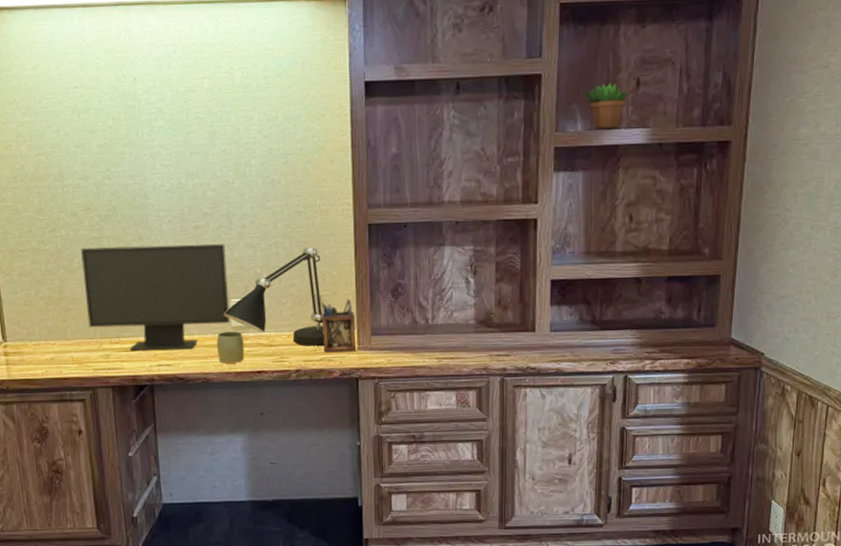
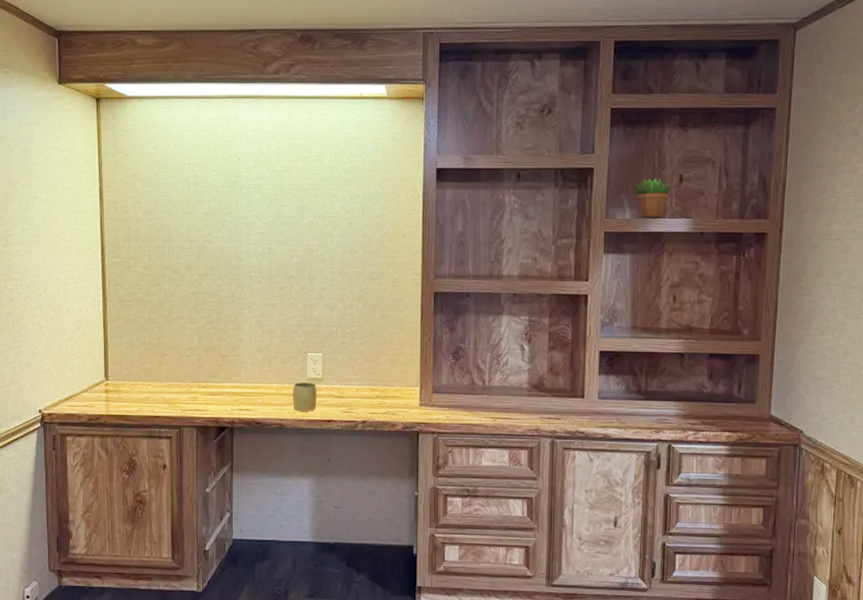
computer monitor: present [81,244,230,351] -> none [180,301,306,397]
desk lamp: present [224,247,325,346] -> none [301,310,391,400]
desk organizer: present [322,299,356,352] -> none [389,358,419,406]

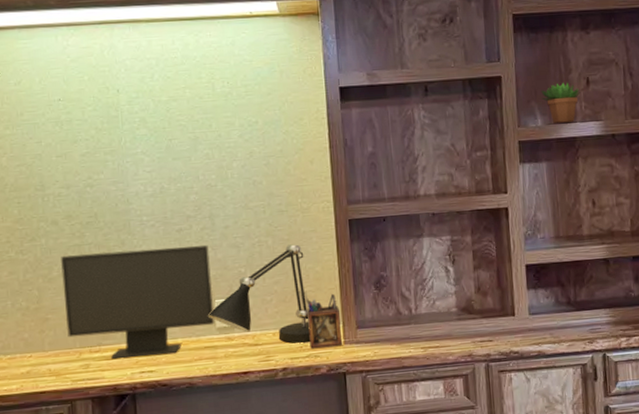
computer monitor: none [180,301,306,397] -> present [61,245,214,359]
mug: present [293,382,317,411] -> none [201,332,230,366]
desk lamp: none [301,310,391,400] -> present [208,244,311,343]
desk organizer: none [389,358,419,406] -> present [306,293,342,348]

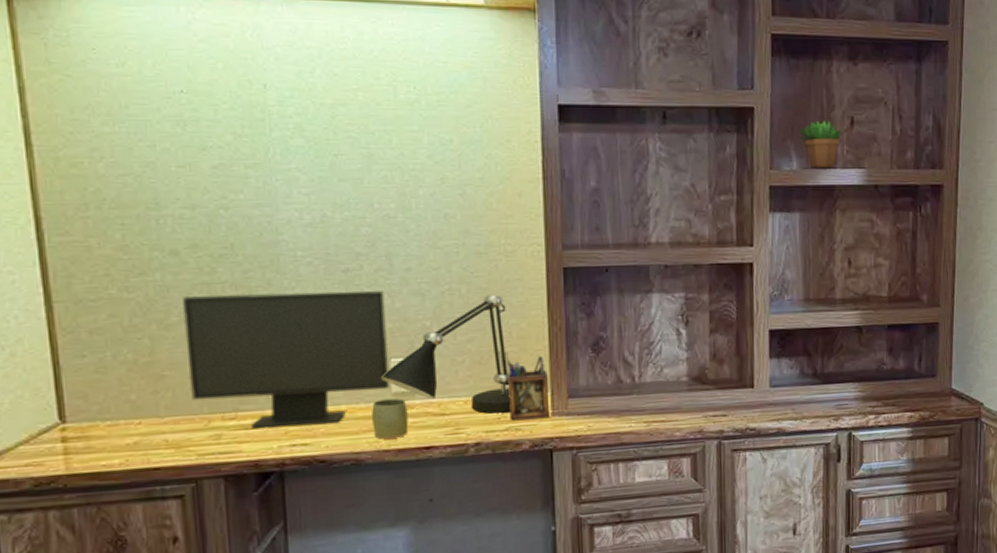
mug: none [201,332,230,366] -> present [372,398,409,439]

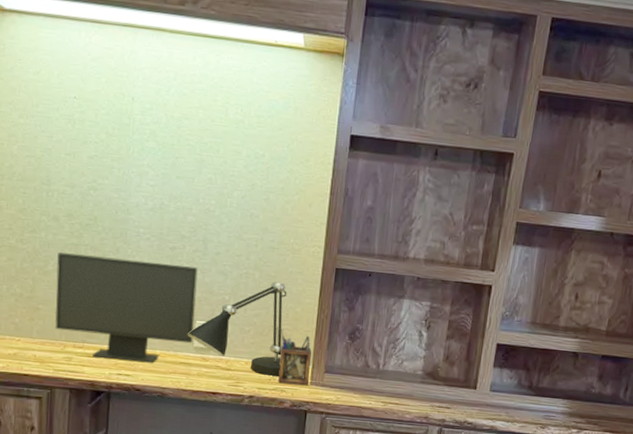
mug: present [372,398,409,439] -> none [176,350,204,382]
succulent plant: present [798,120,843,169] -> none [549,171,590,214]

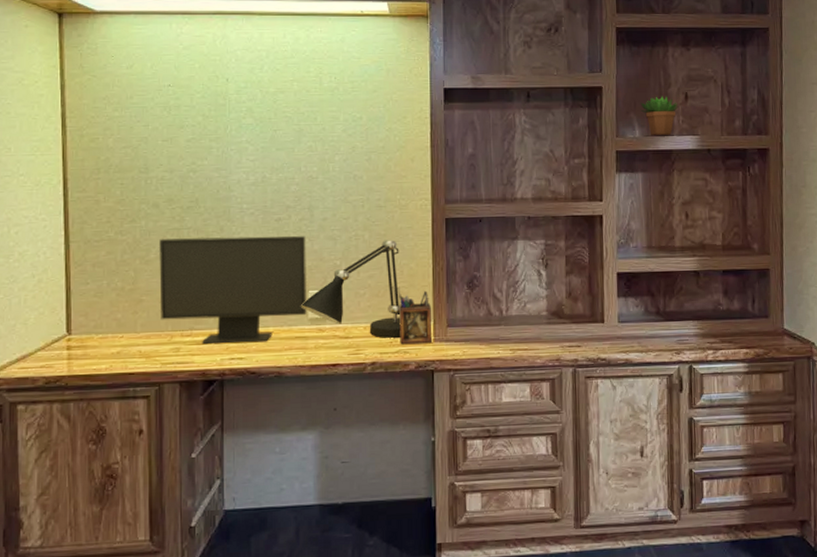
succulent plant: none [549,171,590,214] -> present [640,96,679,136]

